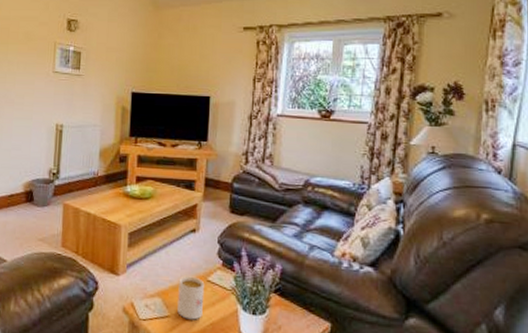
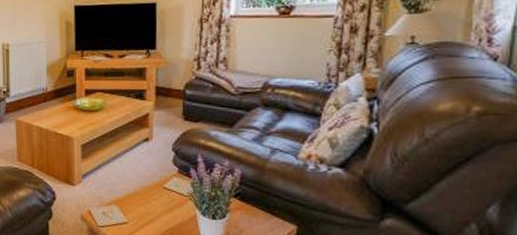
mug: present [177,276,205,320] -> none [134,184,161,226]

